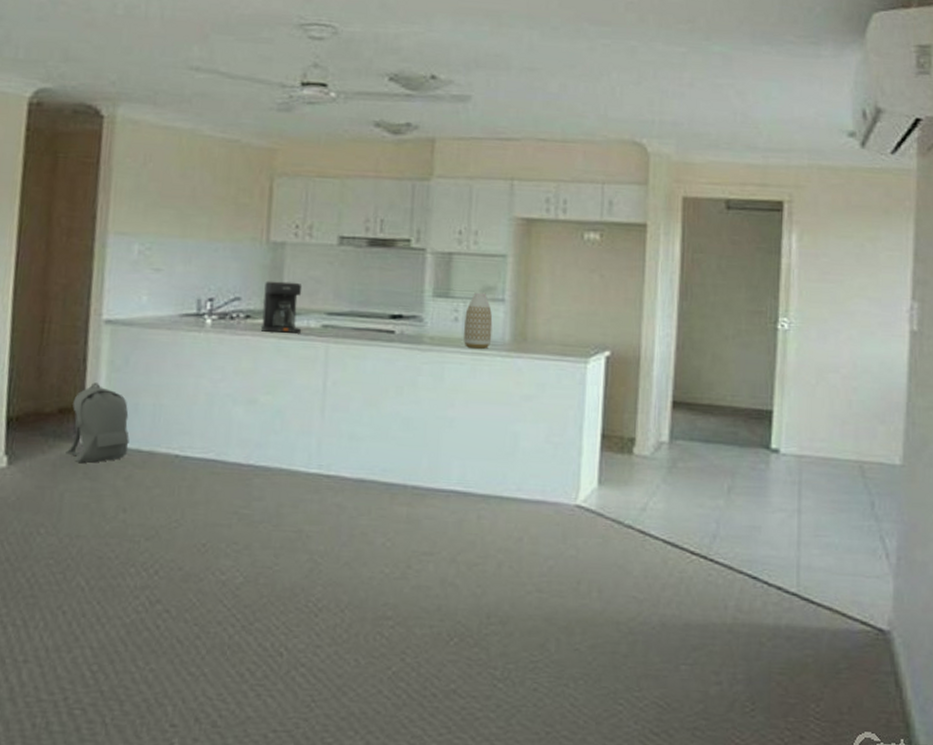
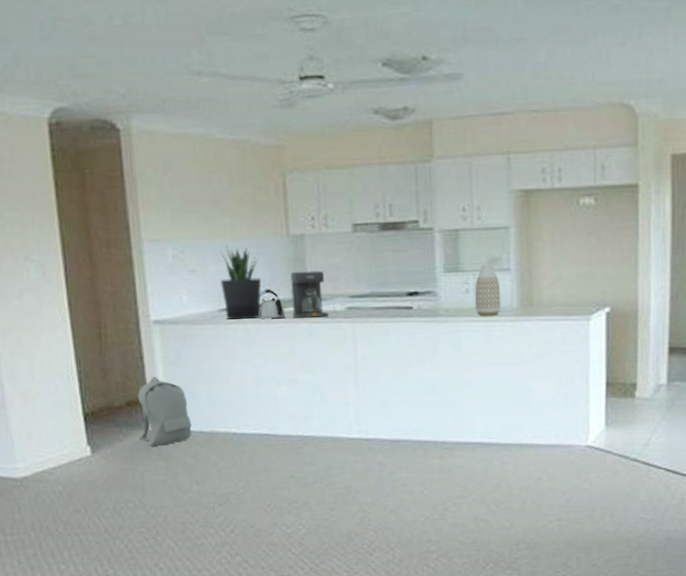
planter: none [186,246,233,328] -> present [220,245,262,319]
kettle: none [225,298,254,331] -> present [260,290,286,319]

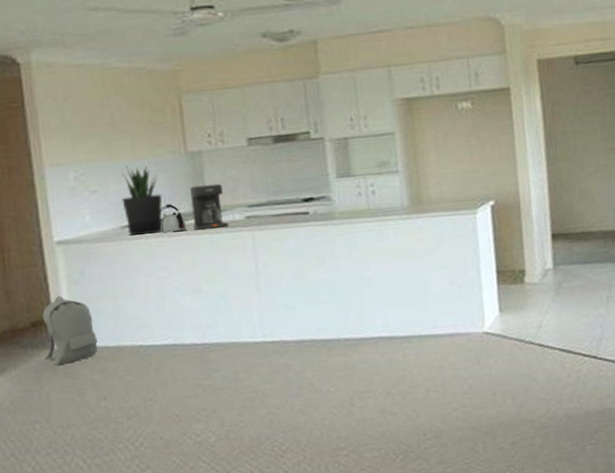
vase: present [475,264,501,317] -> none [366,168,393,218]

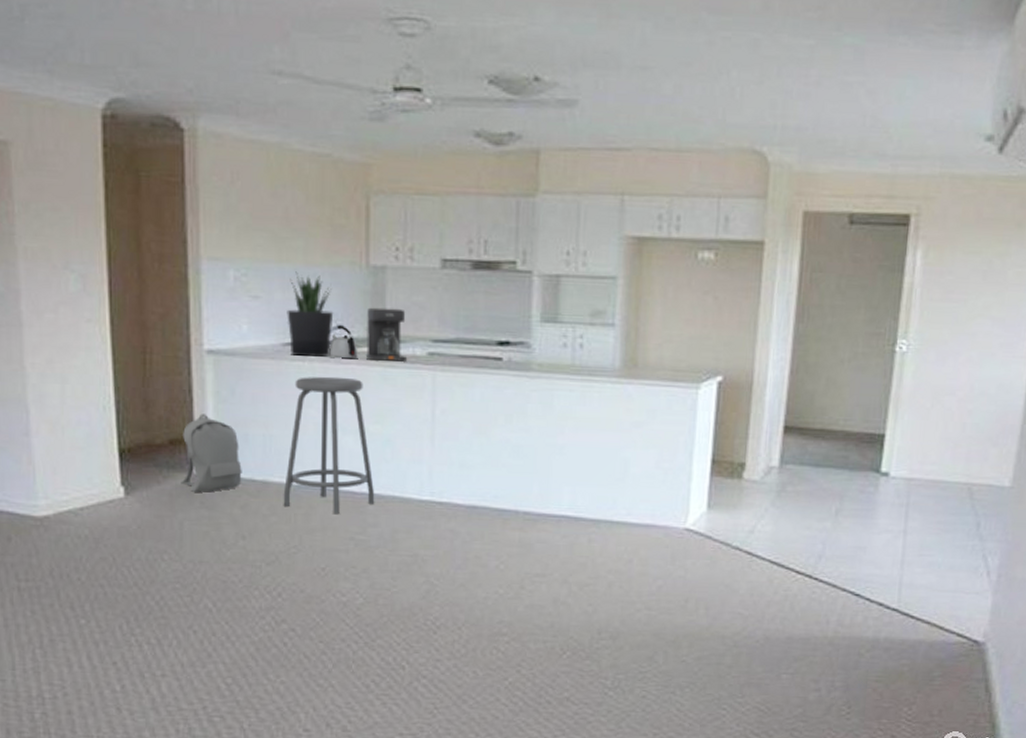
bar stool: none [135,247,216,366] -> present [283,376,375,515]

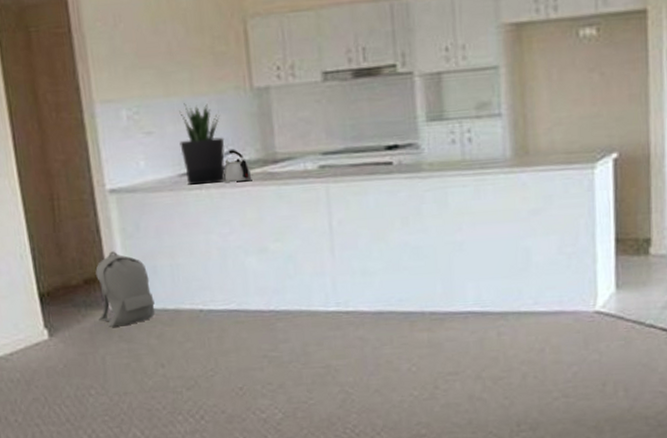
bar stool: present [283,376,375,515] -> none [194,200,283,335]
coffee maker: present [365,307,408,362] -> none [256,126,300,181]

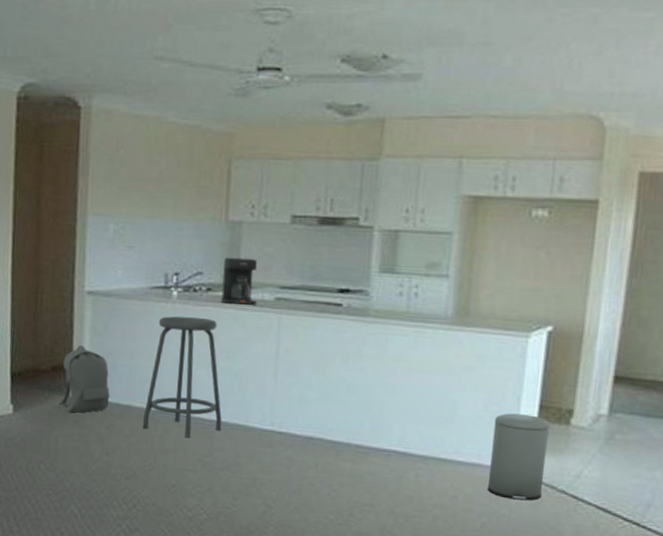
planter: present [179,103,226,185] -> none [155,225,195,299]
bar stool: none [194,200,283,335] -> present [142,316,222,439]
kettle: present [223,150,252,183] -> none [189,272,214,302]
coffee maker: none [256,126,300,181] -> present [220,257,258,305]
pedal bin: none [571,250,631,343] -> present [487,413,550,501]

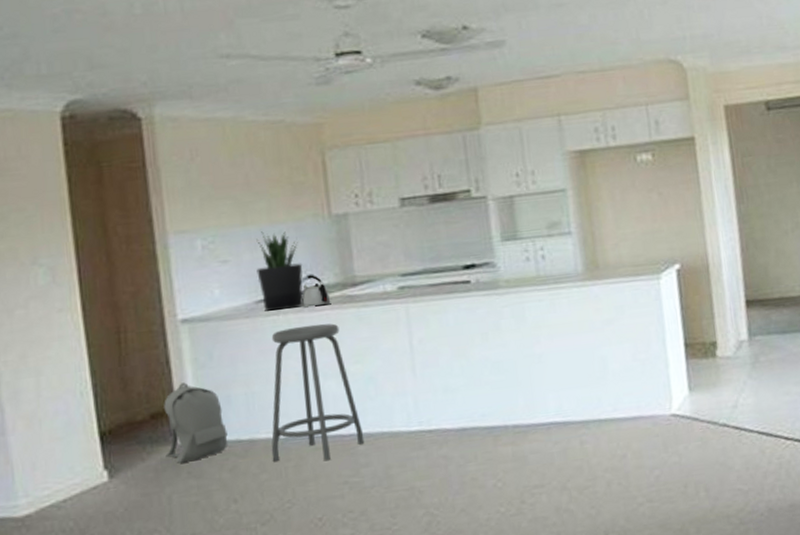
planter: none [155,225,195,299] -> present [256,231,304,311]
kettle: none [189,272,214,302] -> present [302,275,331,308]
coffee maker: present [220,257,258,305] -> none [334,250,380,304]
pedal bin: present [487,413,550,501] -> none [645,355,706,445]

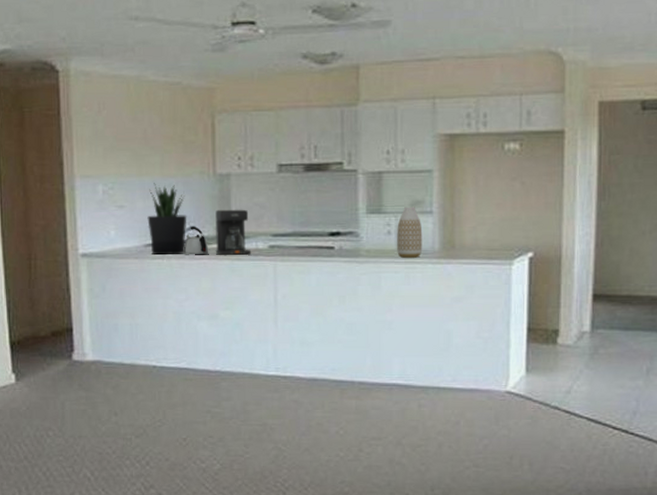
backpack: present [164,382,229,463] -> none [62,308,113,376]
bar stool: present [271,323,365,463] -> none [148,271,228,391]
coffee maker: none [334,250,380,304] -> present [215,209,252,256]
vase: none [535,229,566,286] -> present [397,207,423,259]

